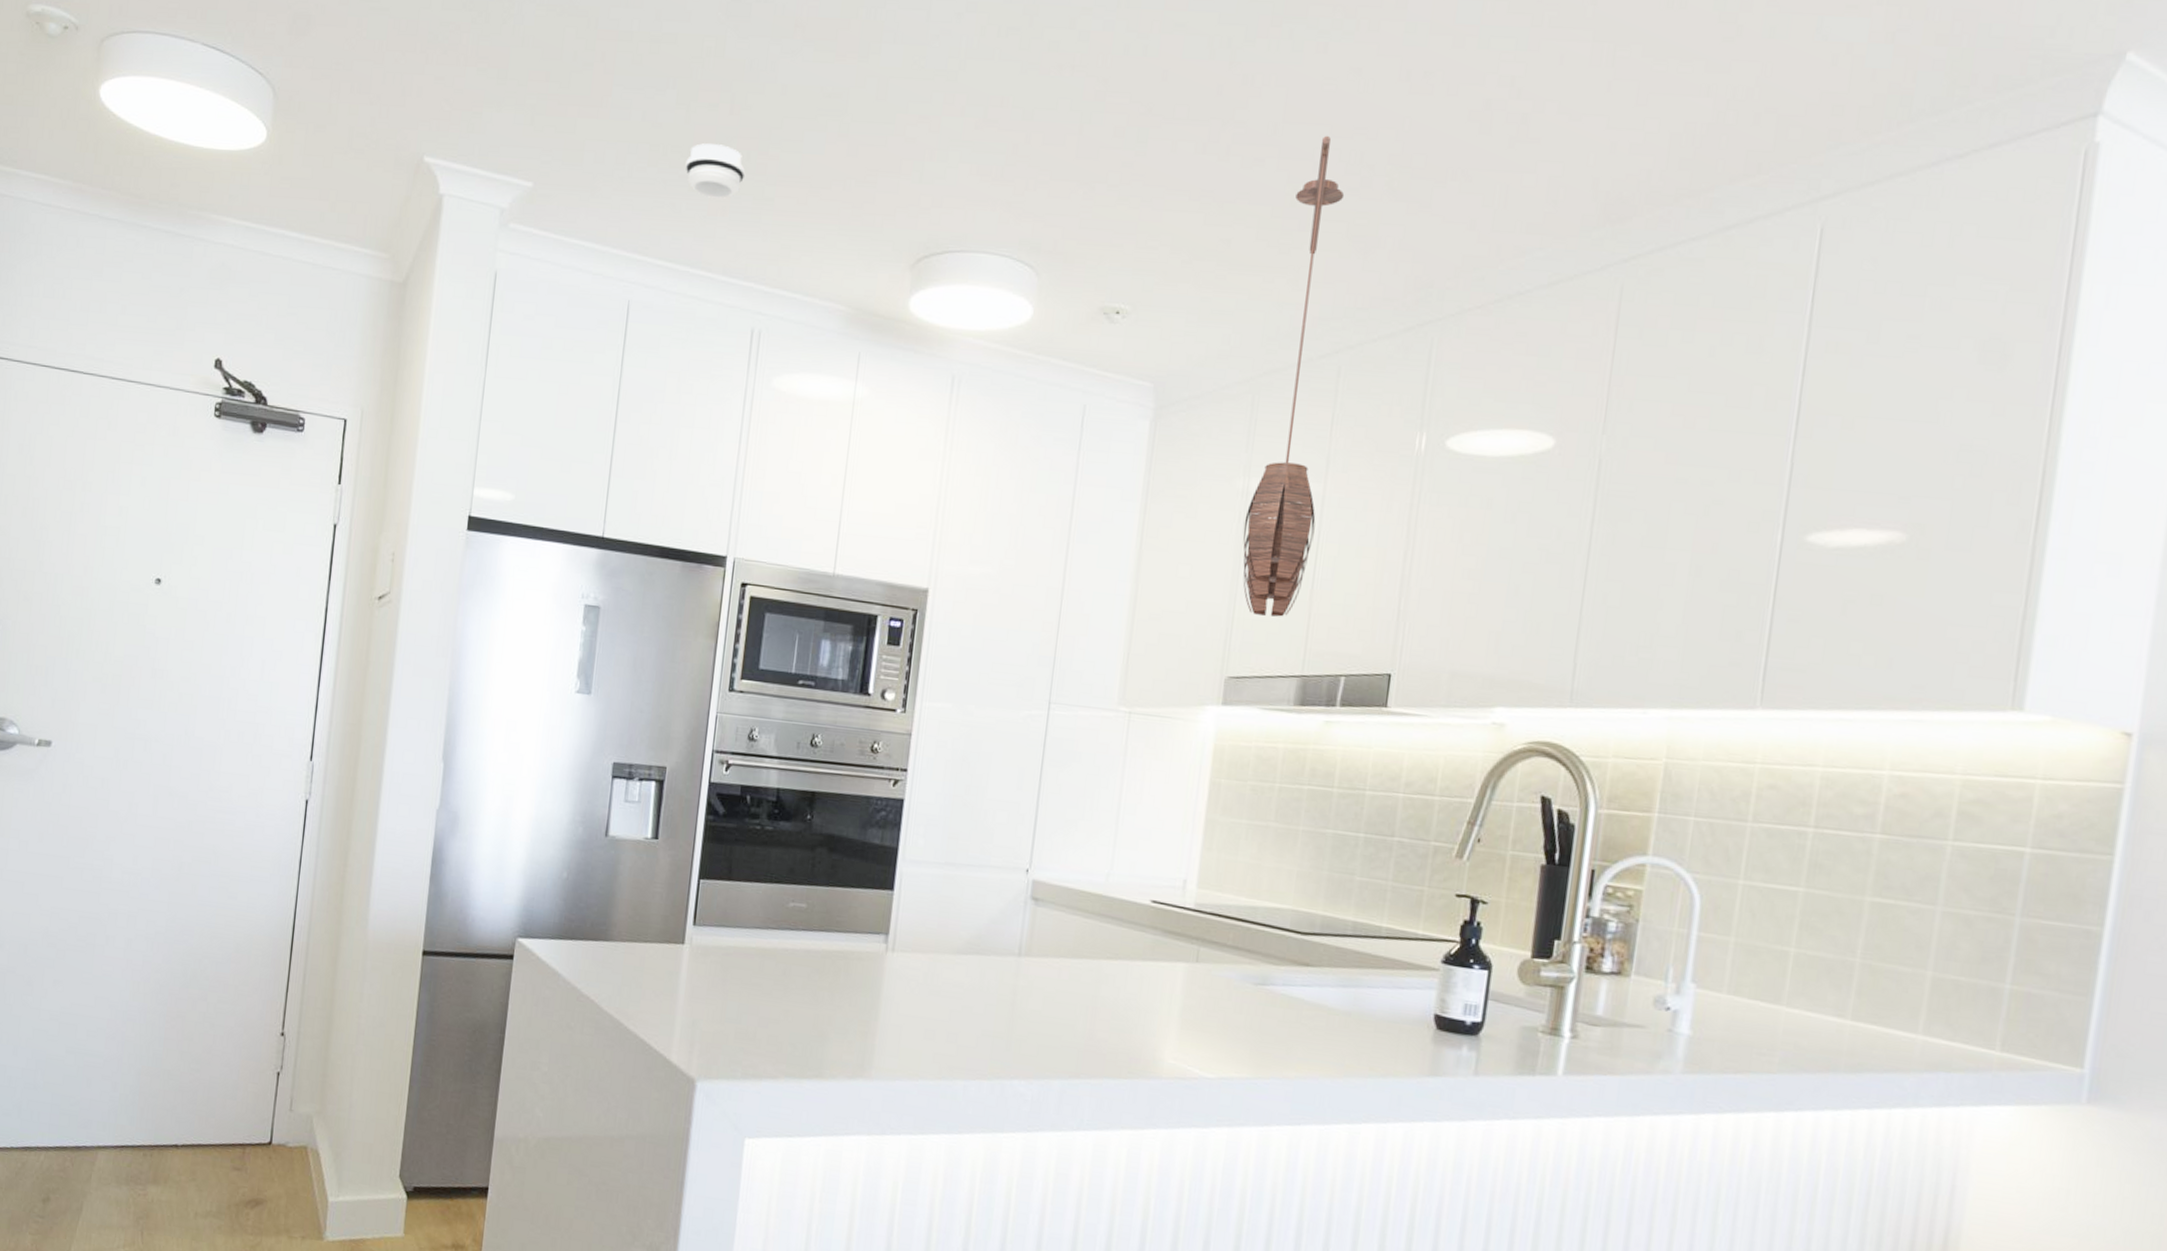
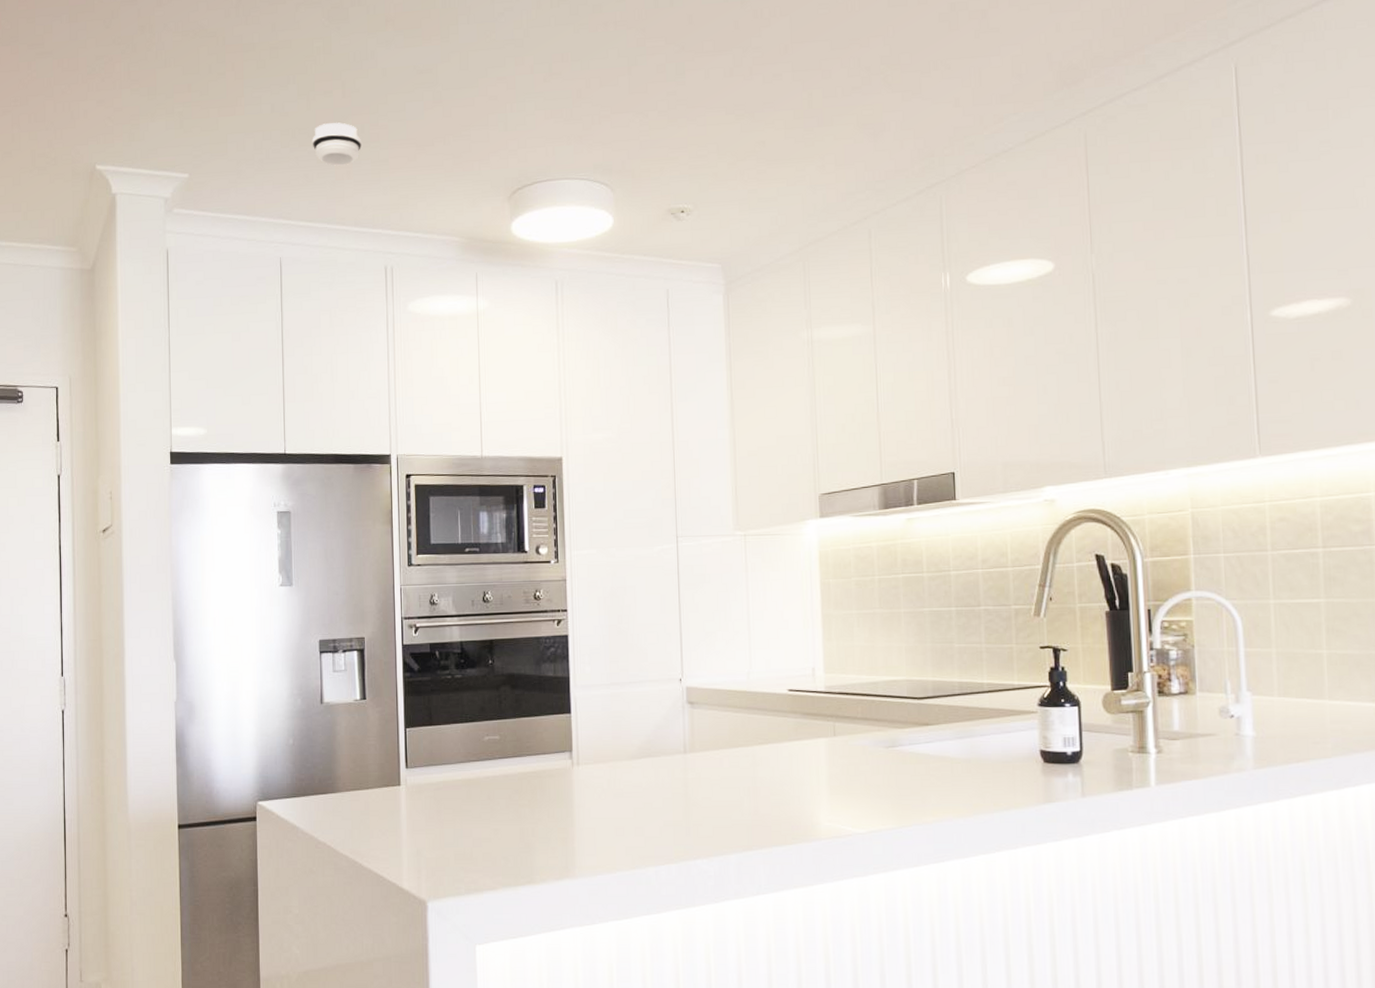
pendant light: present [1243,135,1345,617] -> none [811,48,872,440]

